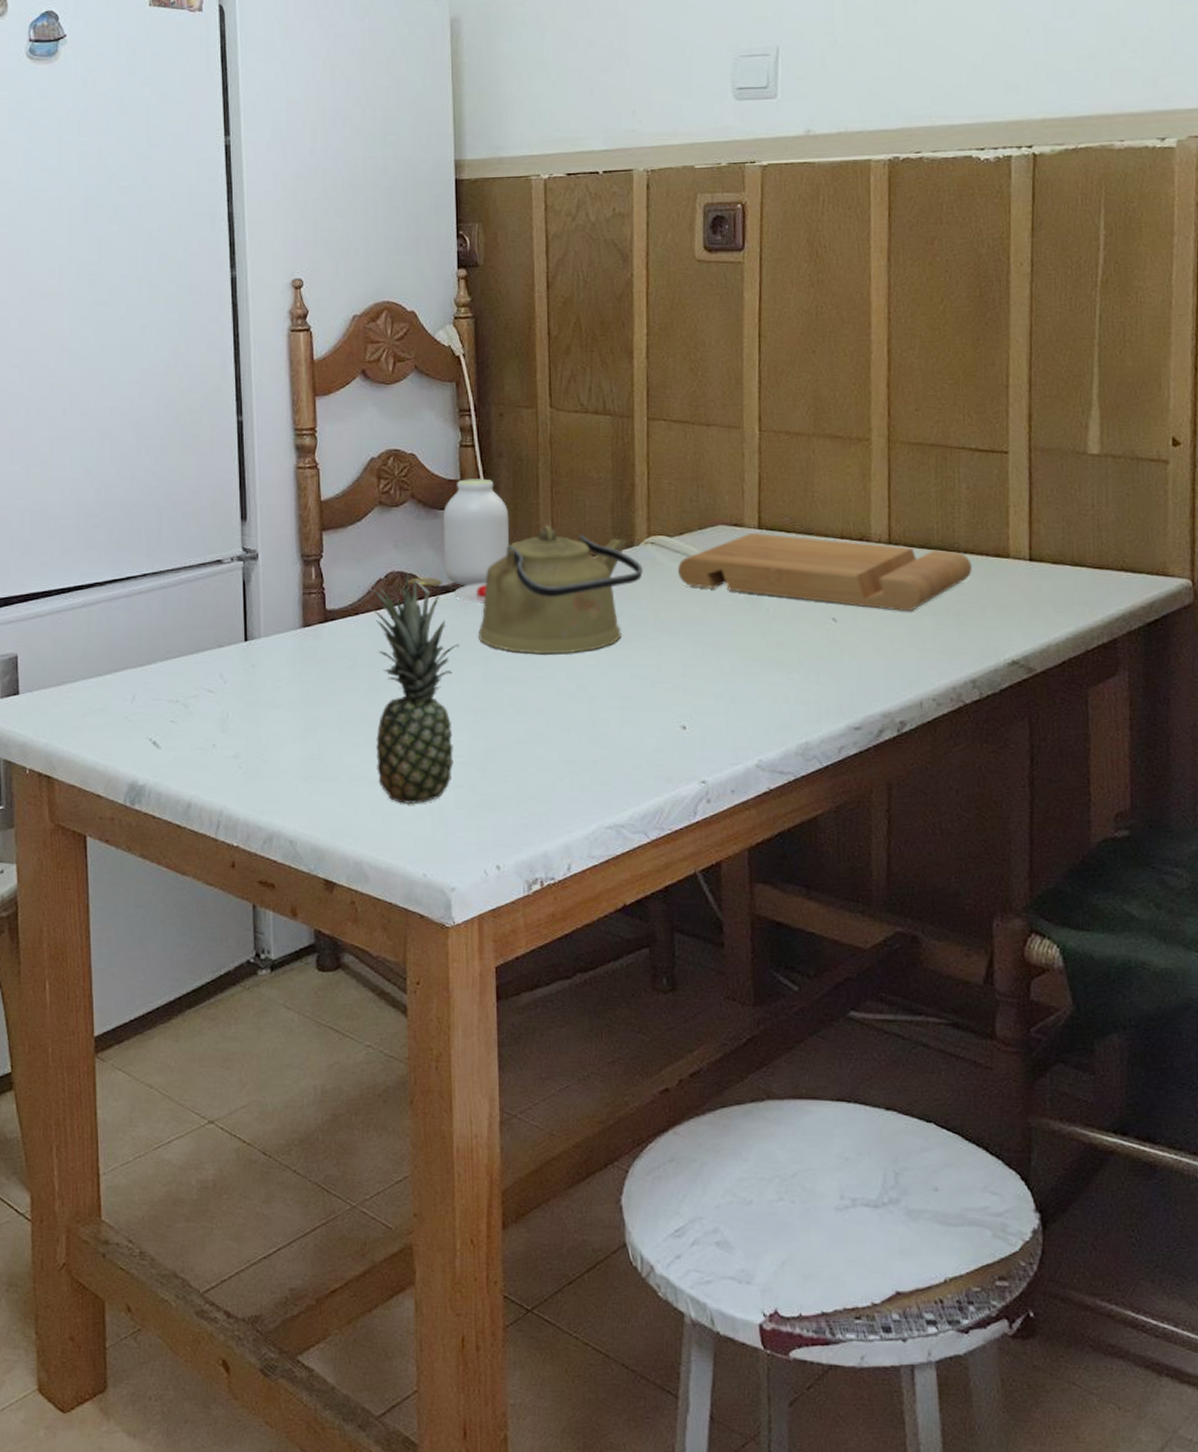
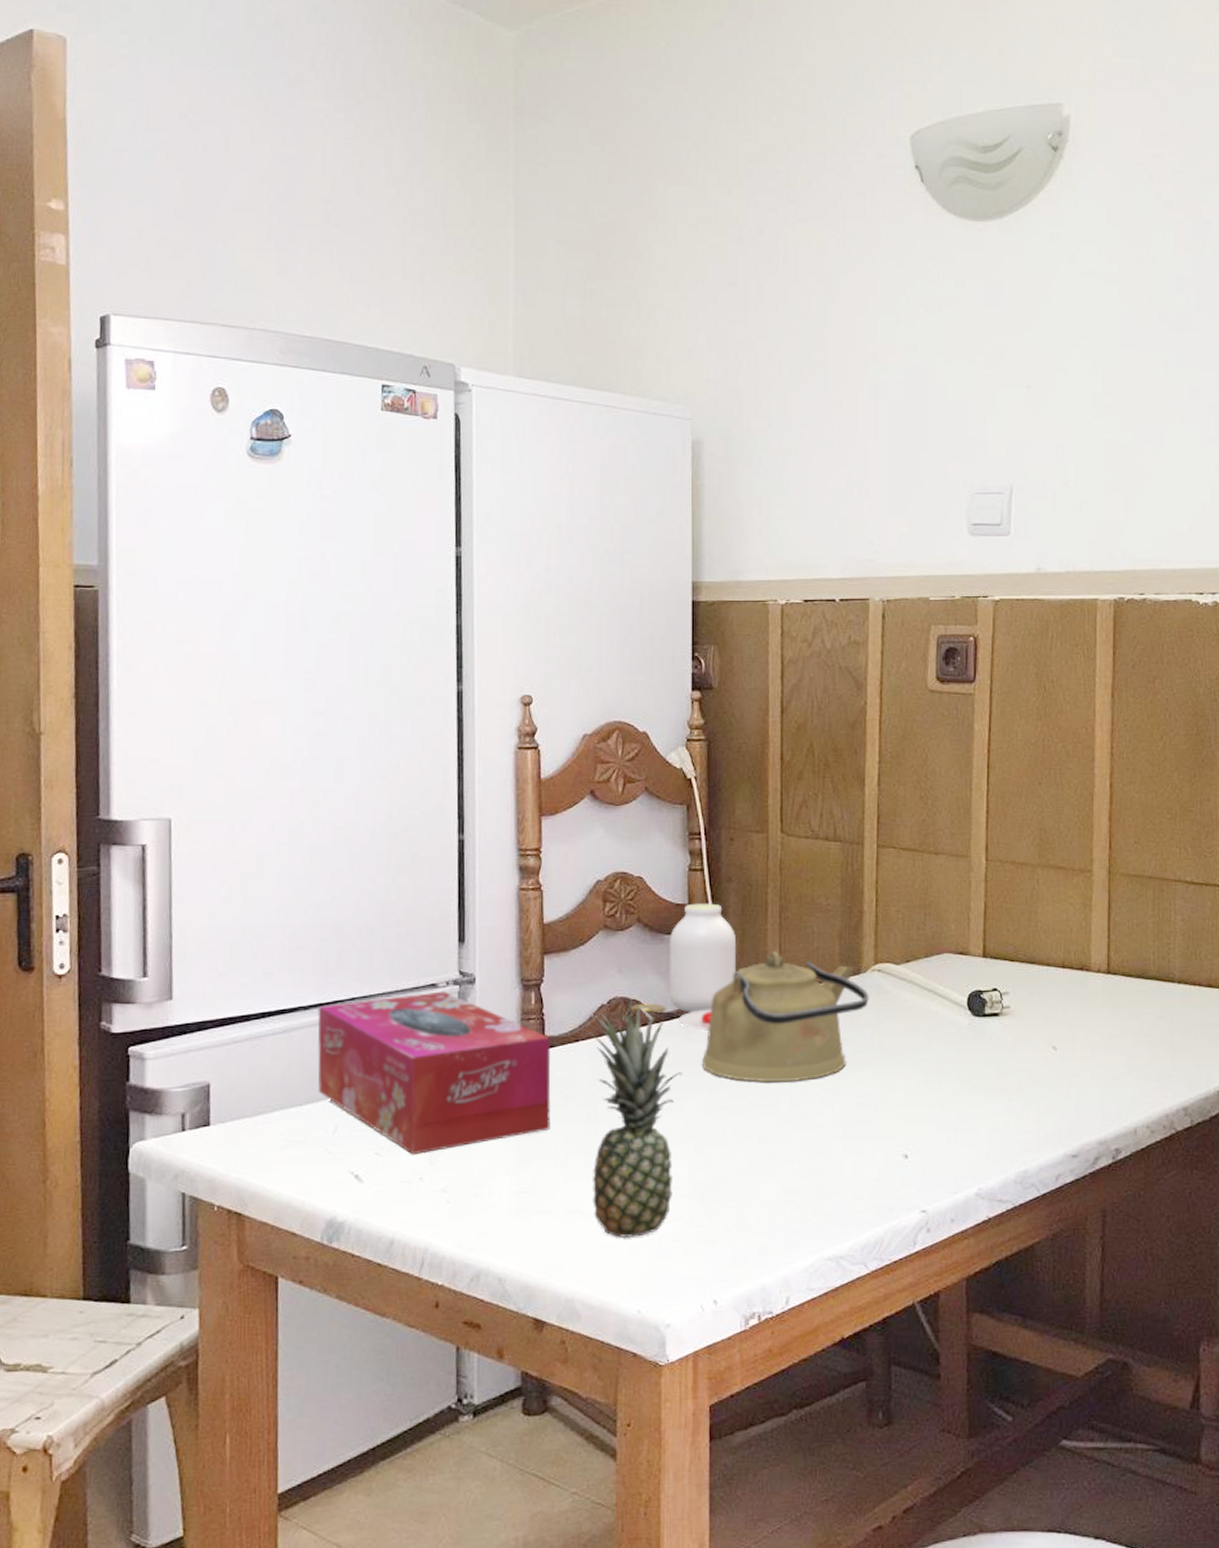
tissue box: none [113,567,334,723] -> present [317,991,551,1155]
cutting board: present [678,532,972,612] -> none [904,961,1186,1041]

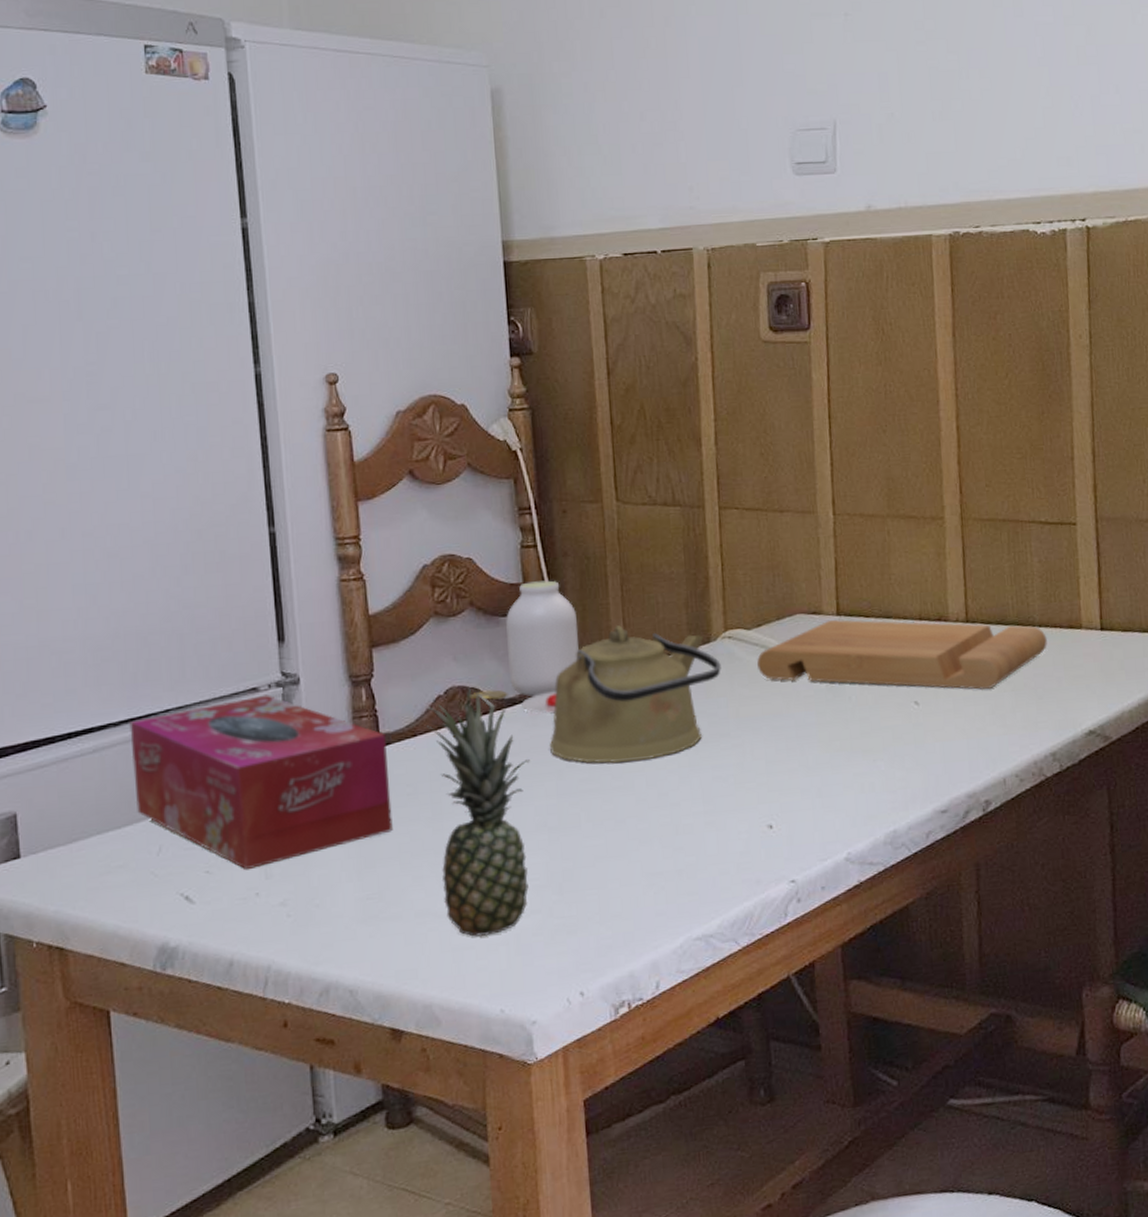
cutting board: none [904,961,1186,1041] -> present [757,619,1047,691]

